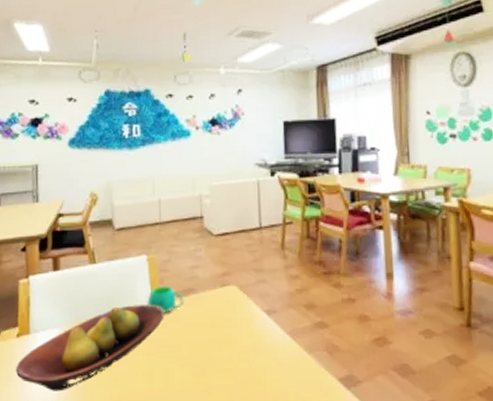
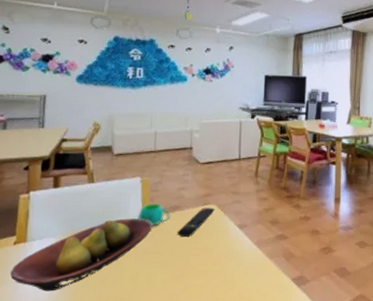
remote control: none [194,289,236,326] -> present [177,207,215,237]

